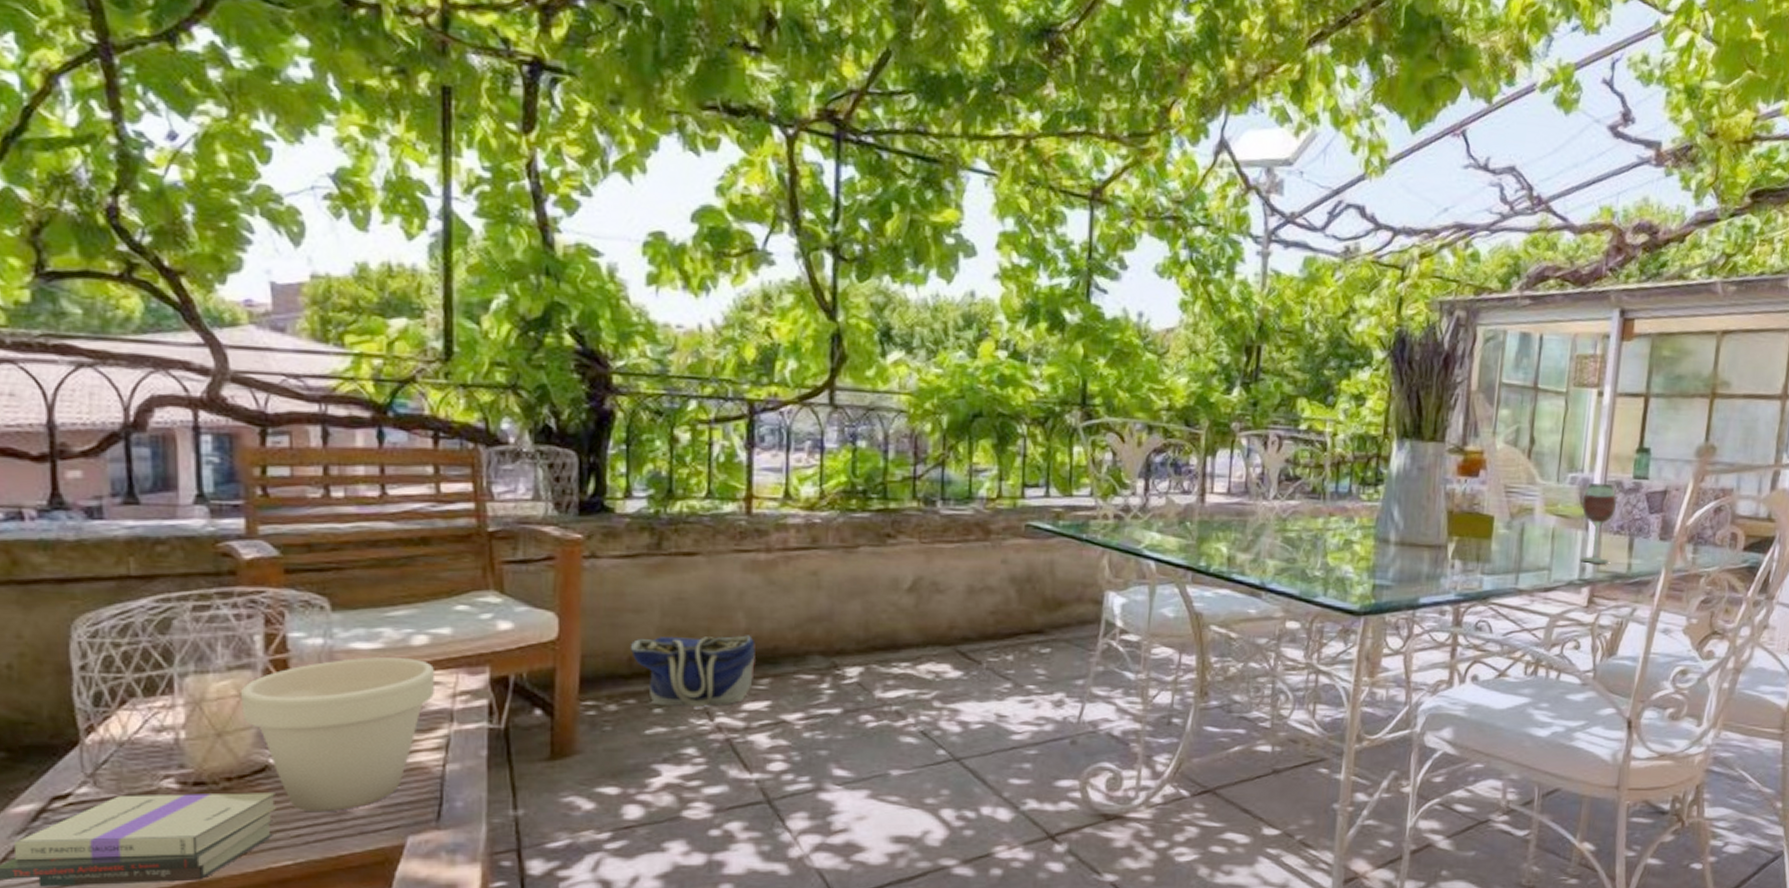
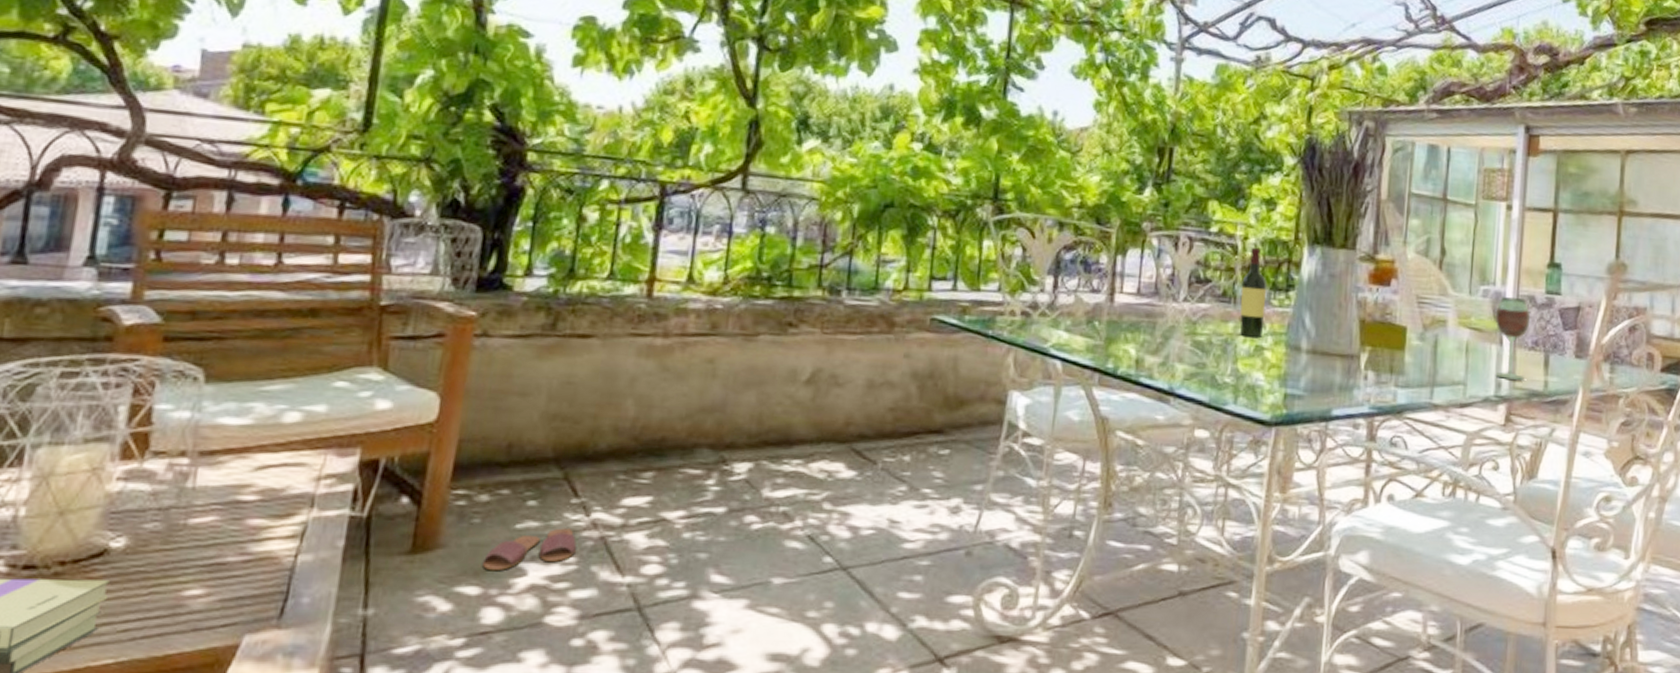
flower pot: present [240,657,436,813] -> none [90,434,303,605]
slippers: none [619,732,705,773] -> present [483,528,577,572]
tote bag: present [630,635,755,707] -> none [511,423,643,500]
wine bottle: none [1329,443,1356,533] -> present [1239,247,1267,339]

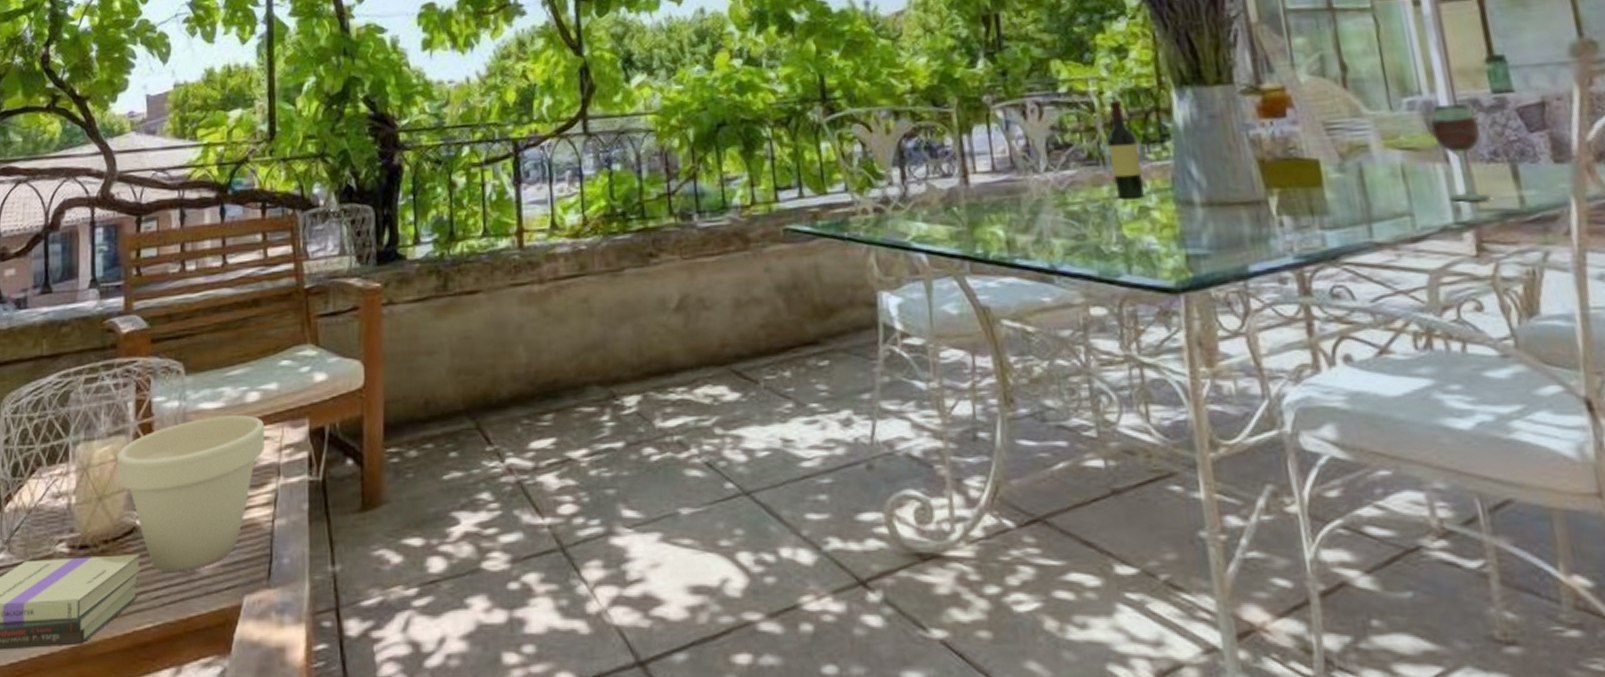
flower pot: none [90,434,303,605] -> present [116,415,265,573]
slippers: present [483,528,577,572] -> none [422,475,499,522]

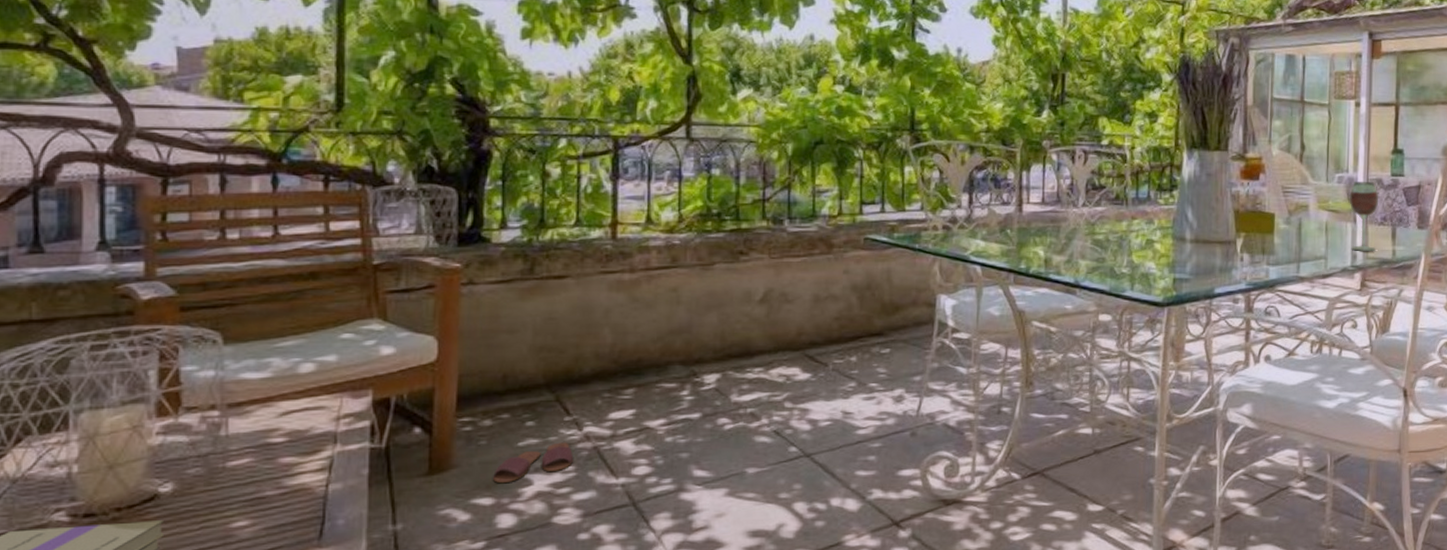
flower pot: present [116,415,265,573] -> none [132,385,321,538]
slippers: none [422,475,499,522] -> present [493,442,574,484]
wine bottle: present [1106,100,1144,200] -> none [1131,155,1154,233]

